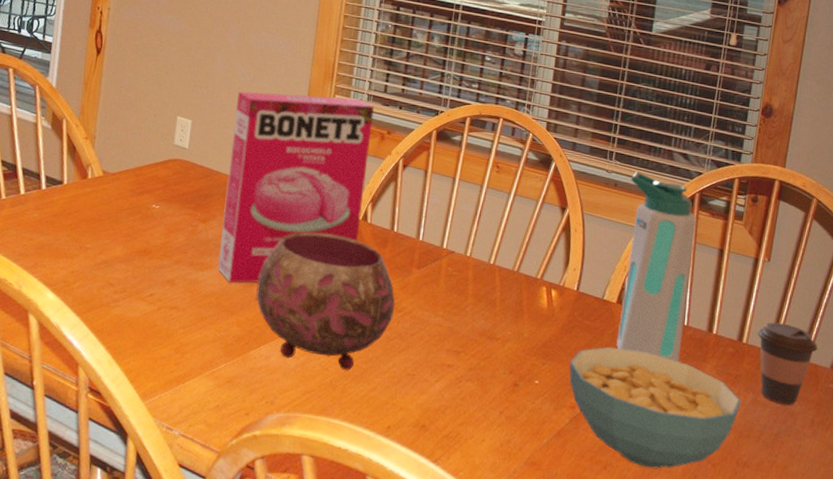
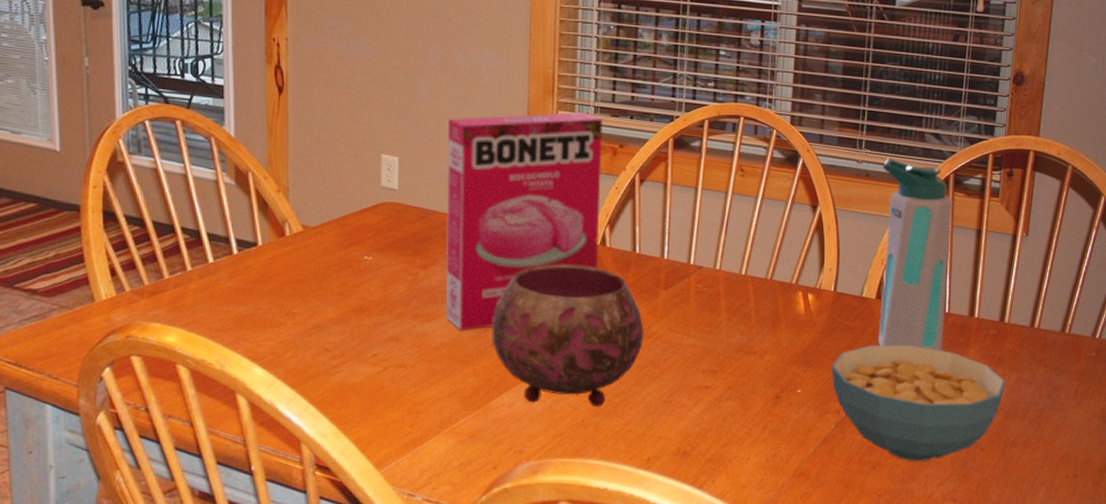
coffee cup: present [757,322,817,405] -> none [1018,297,1078,380]

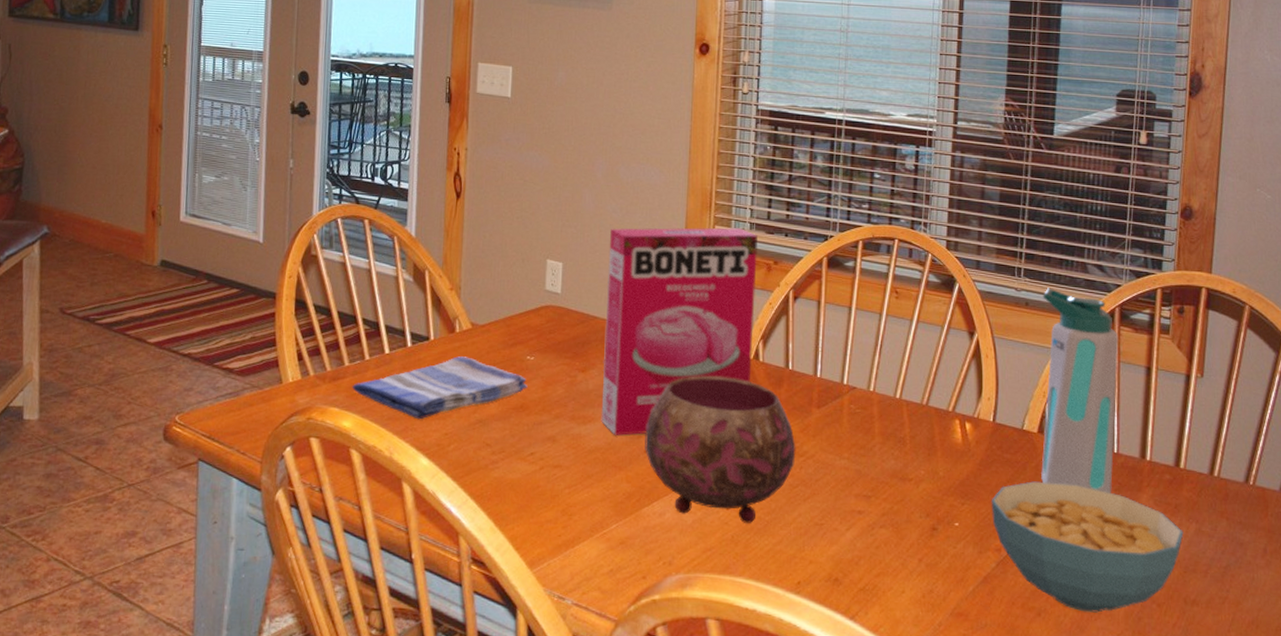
dish towel: none [174,261,367,329] -> present [352,356,528,420]

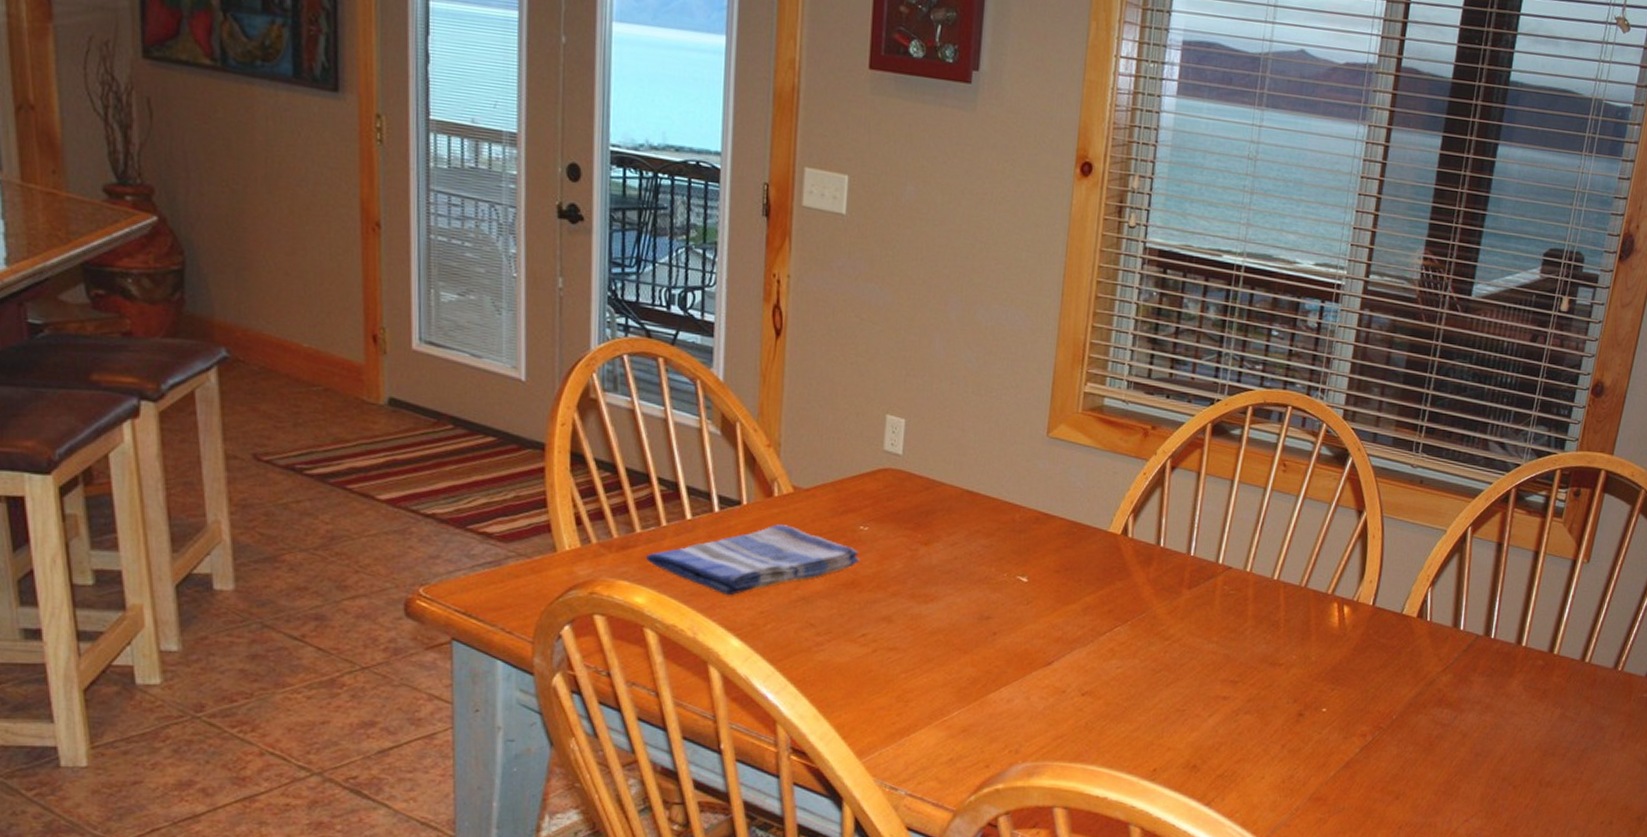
cereal box: present [601,227,758,435] -> none [945,380,1135,616]
bowl: present [645,376,796,523] -> none [994,552,1162,710]
cereal bowl: present [991,481,1184,613] -> none [1360,666,1548,795]
water bottle: present [1041,287,1119,493] -> none [1415,465,1511,679]

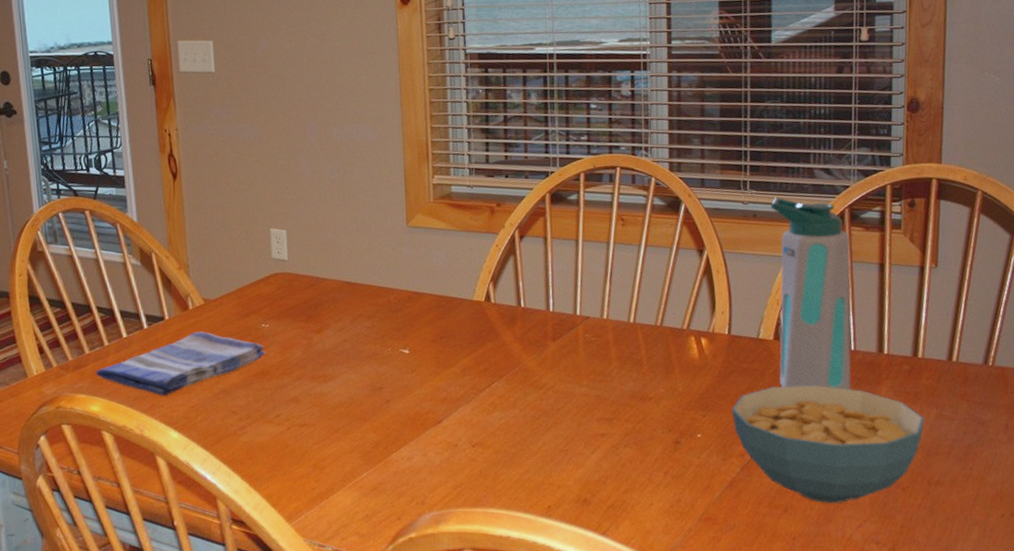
cereal bowl: none [1360,666,1548,795] -> present [731,384,925,504]
water bottle: none [1415,465,1511,679] -> present [770,197,852,390]

